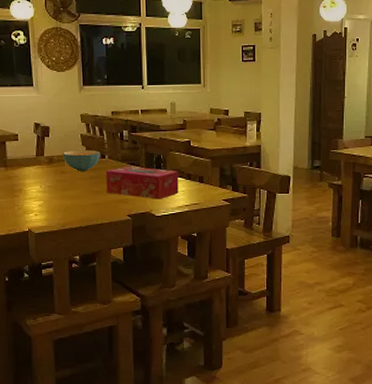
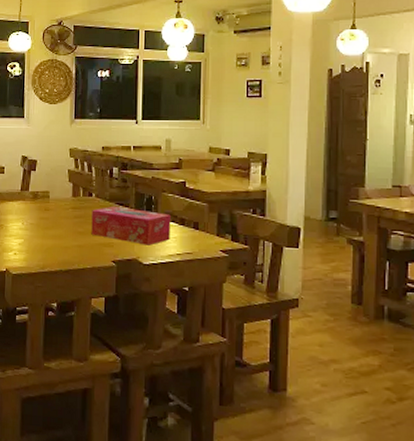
cereal bowl: present [62,149,100,171] -> none [47,186,87,209]

